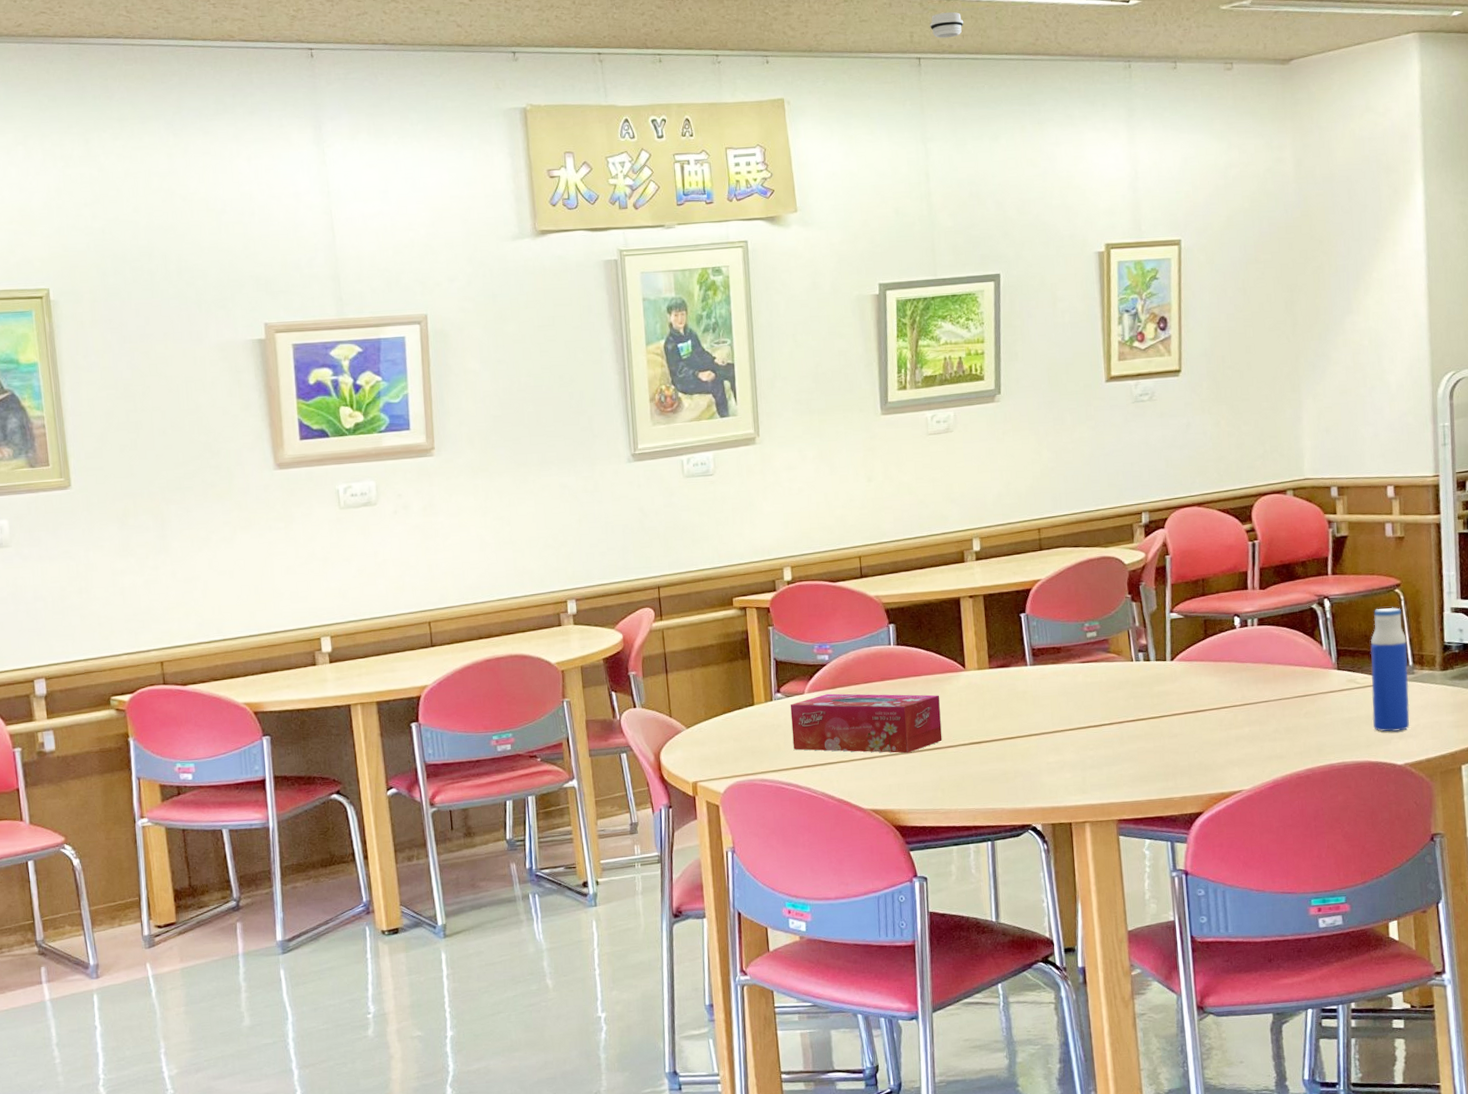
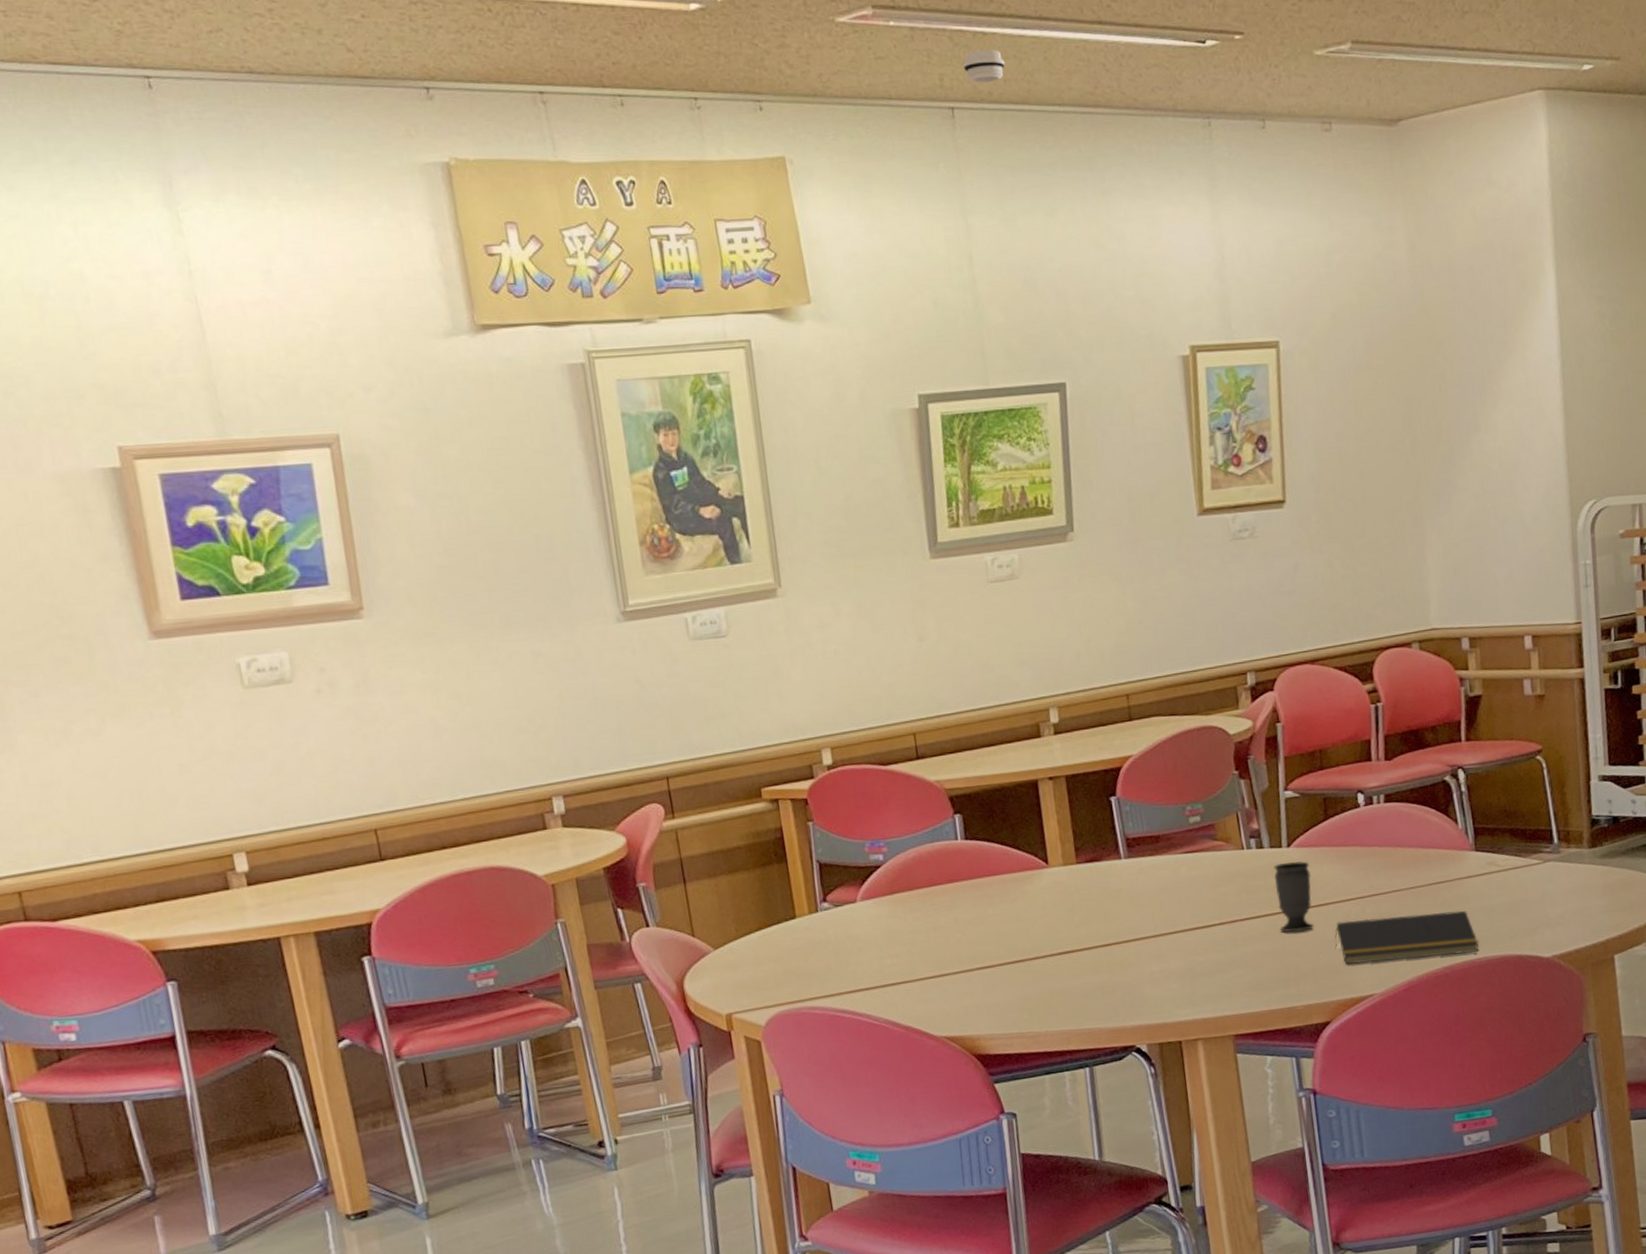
tissue box: present [790,693,942,754] -> none [840,897,1026,970]
cup: none [1158,673,1191,734] -> present [1274,861,1314,933]
notepad: none [1209,720,1338,764] -> present [1335,910,1479,965]
water bottle: present [1370,607,1410,732] -> none [1511,776,1556,920]

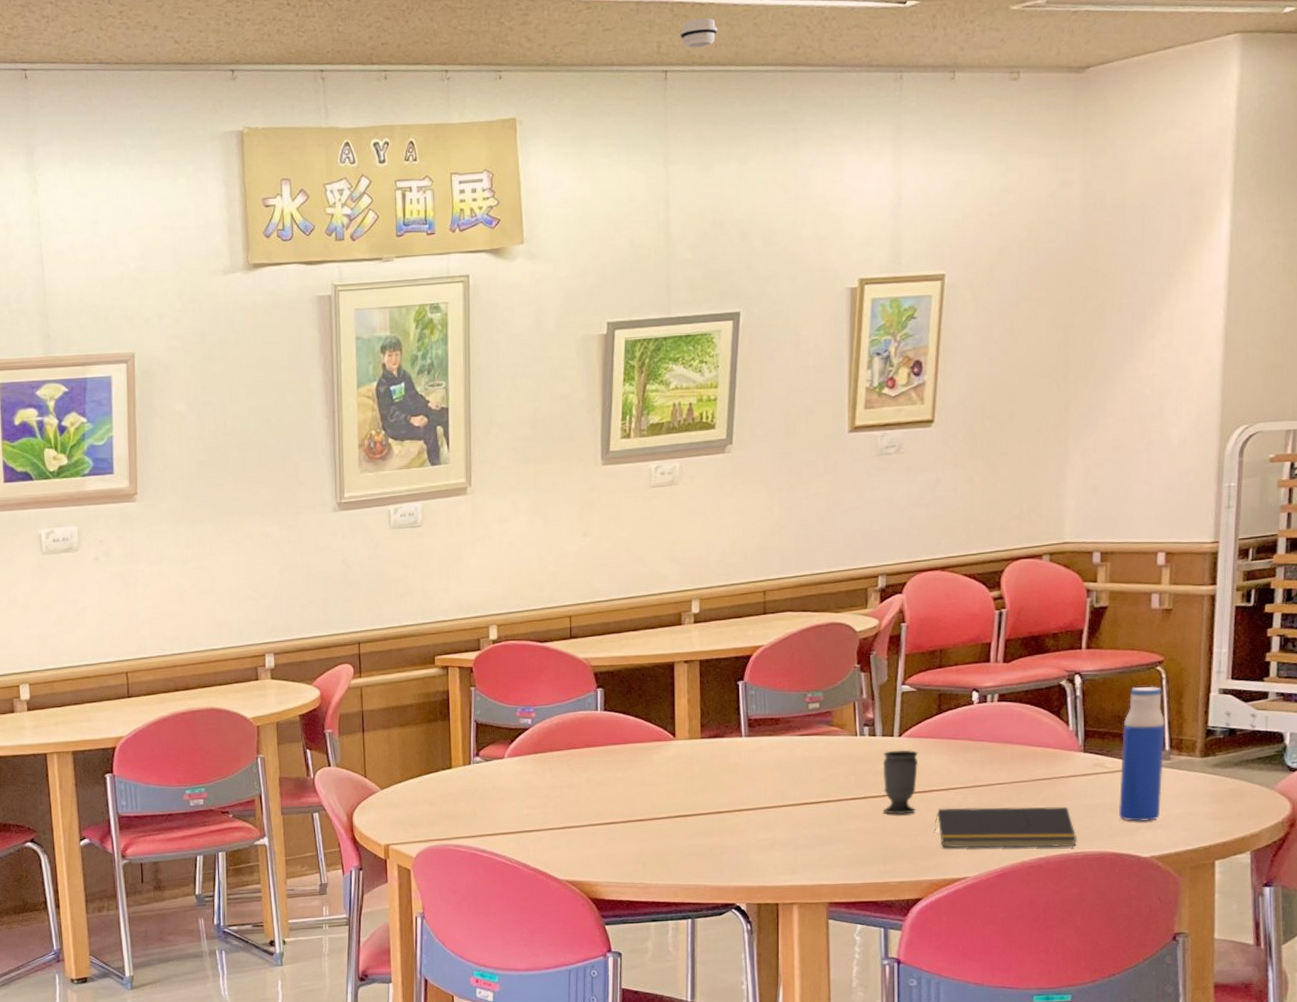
water bottle: none [1511,776,1556,920] -> present [1118,686,1165,821]

